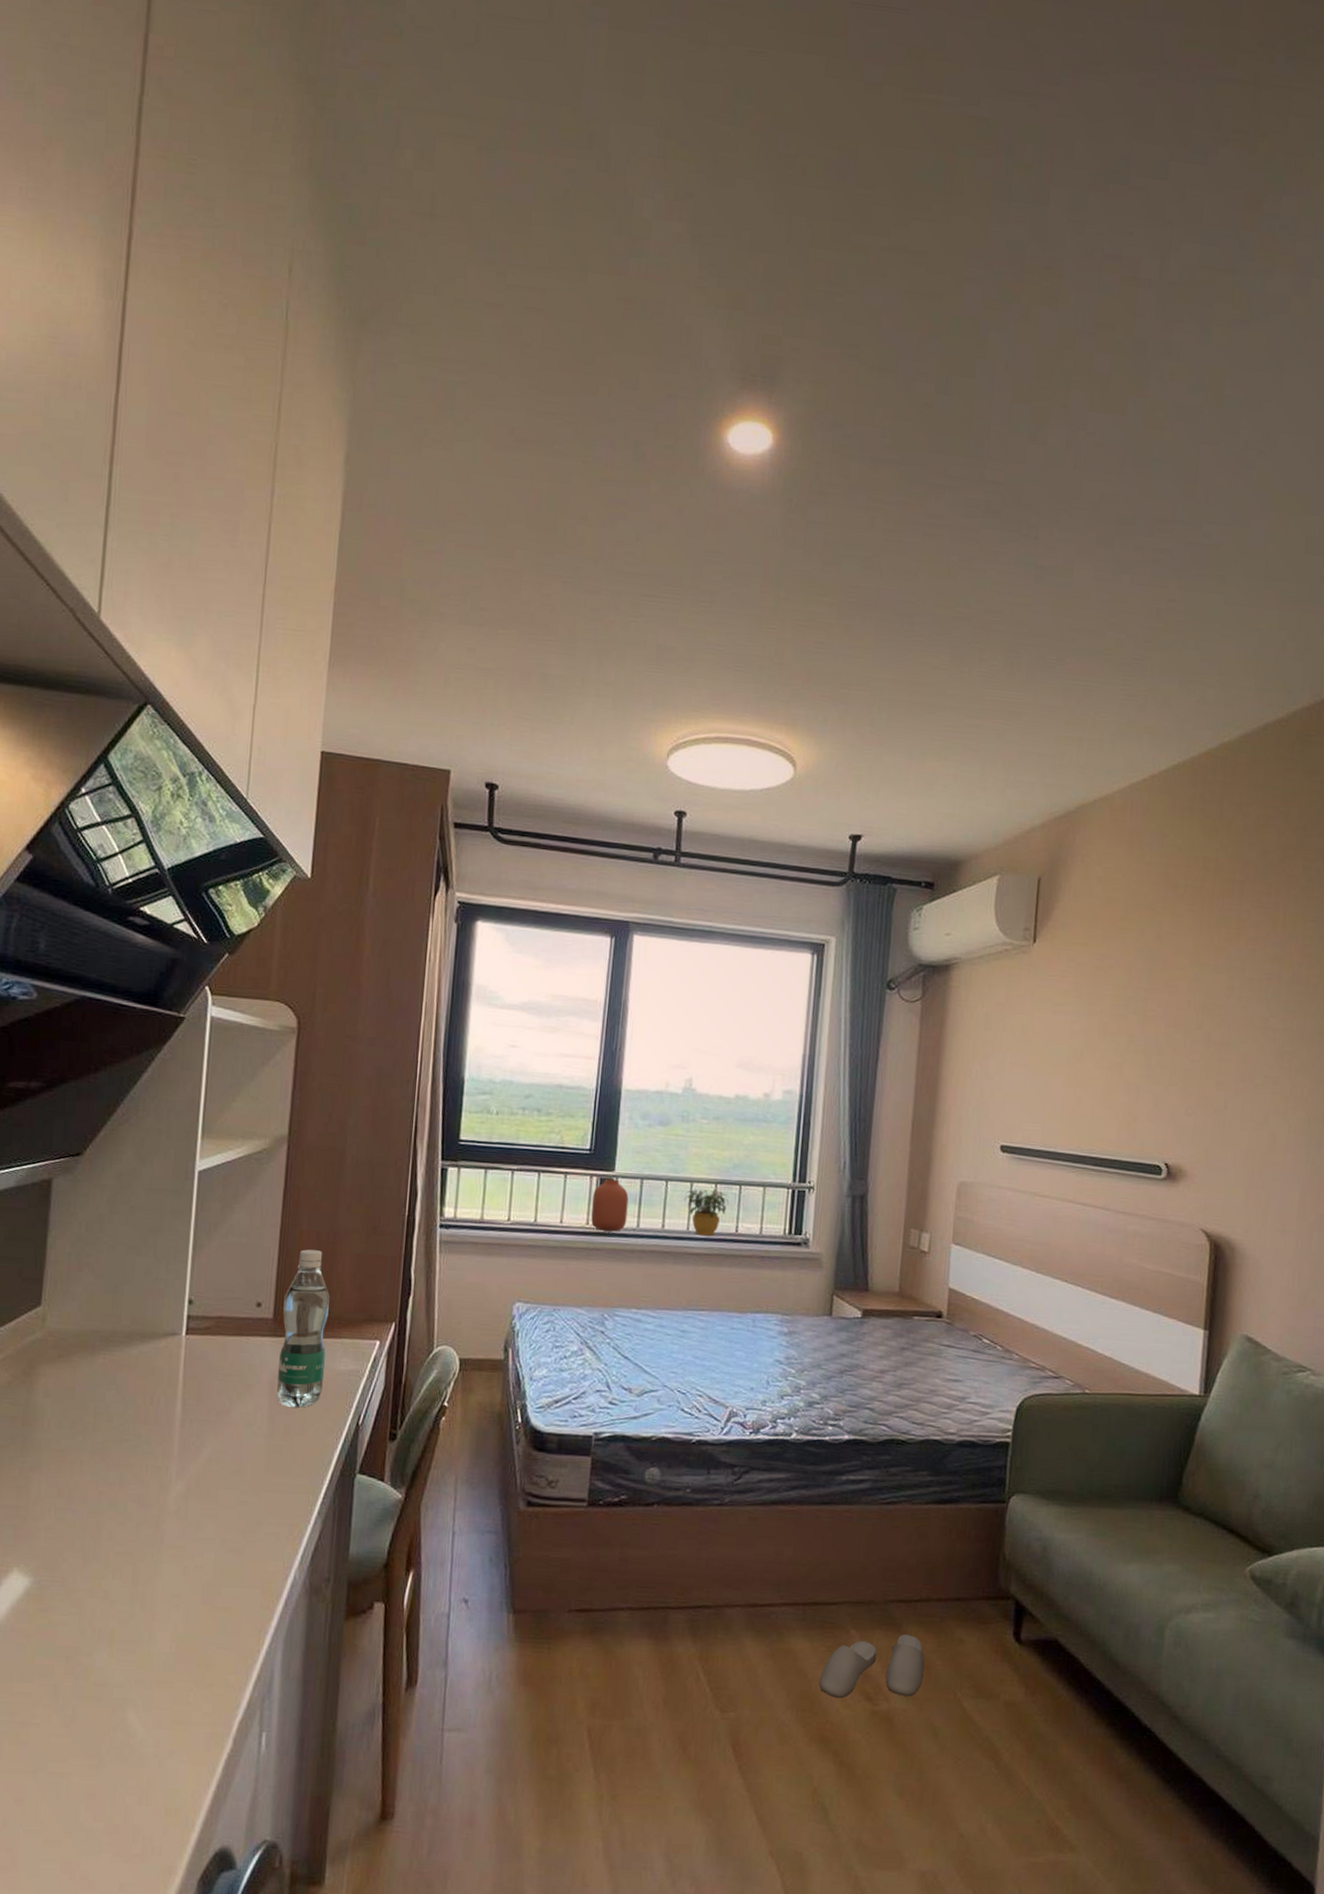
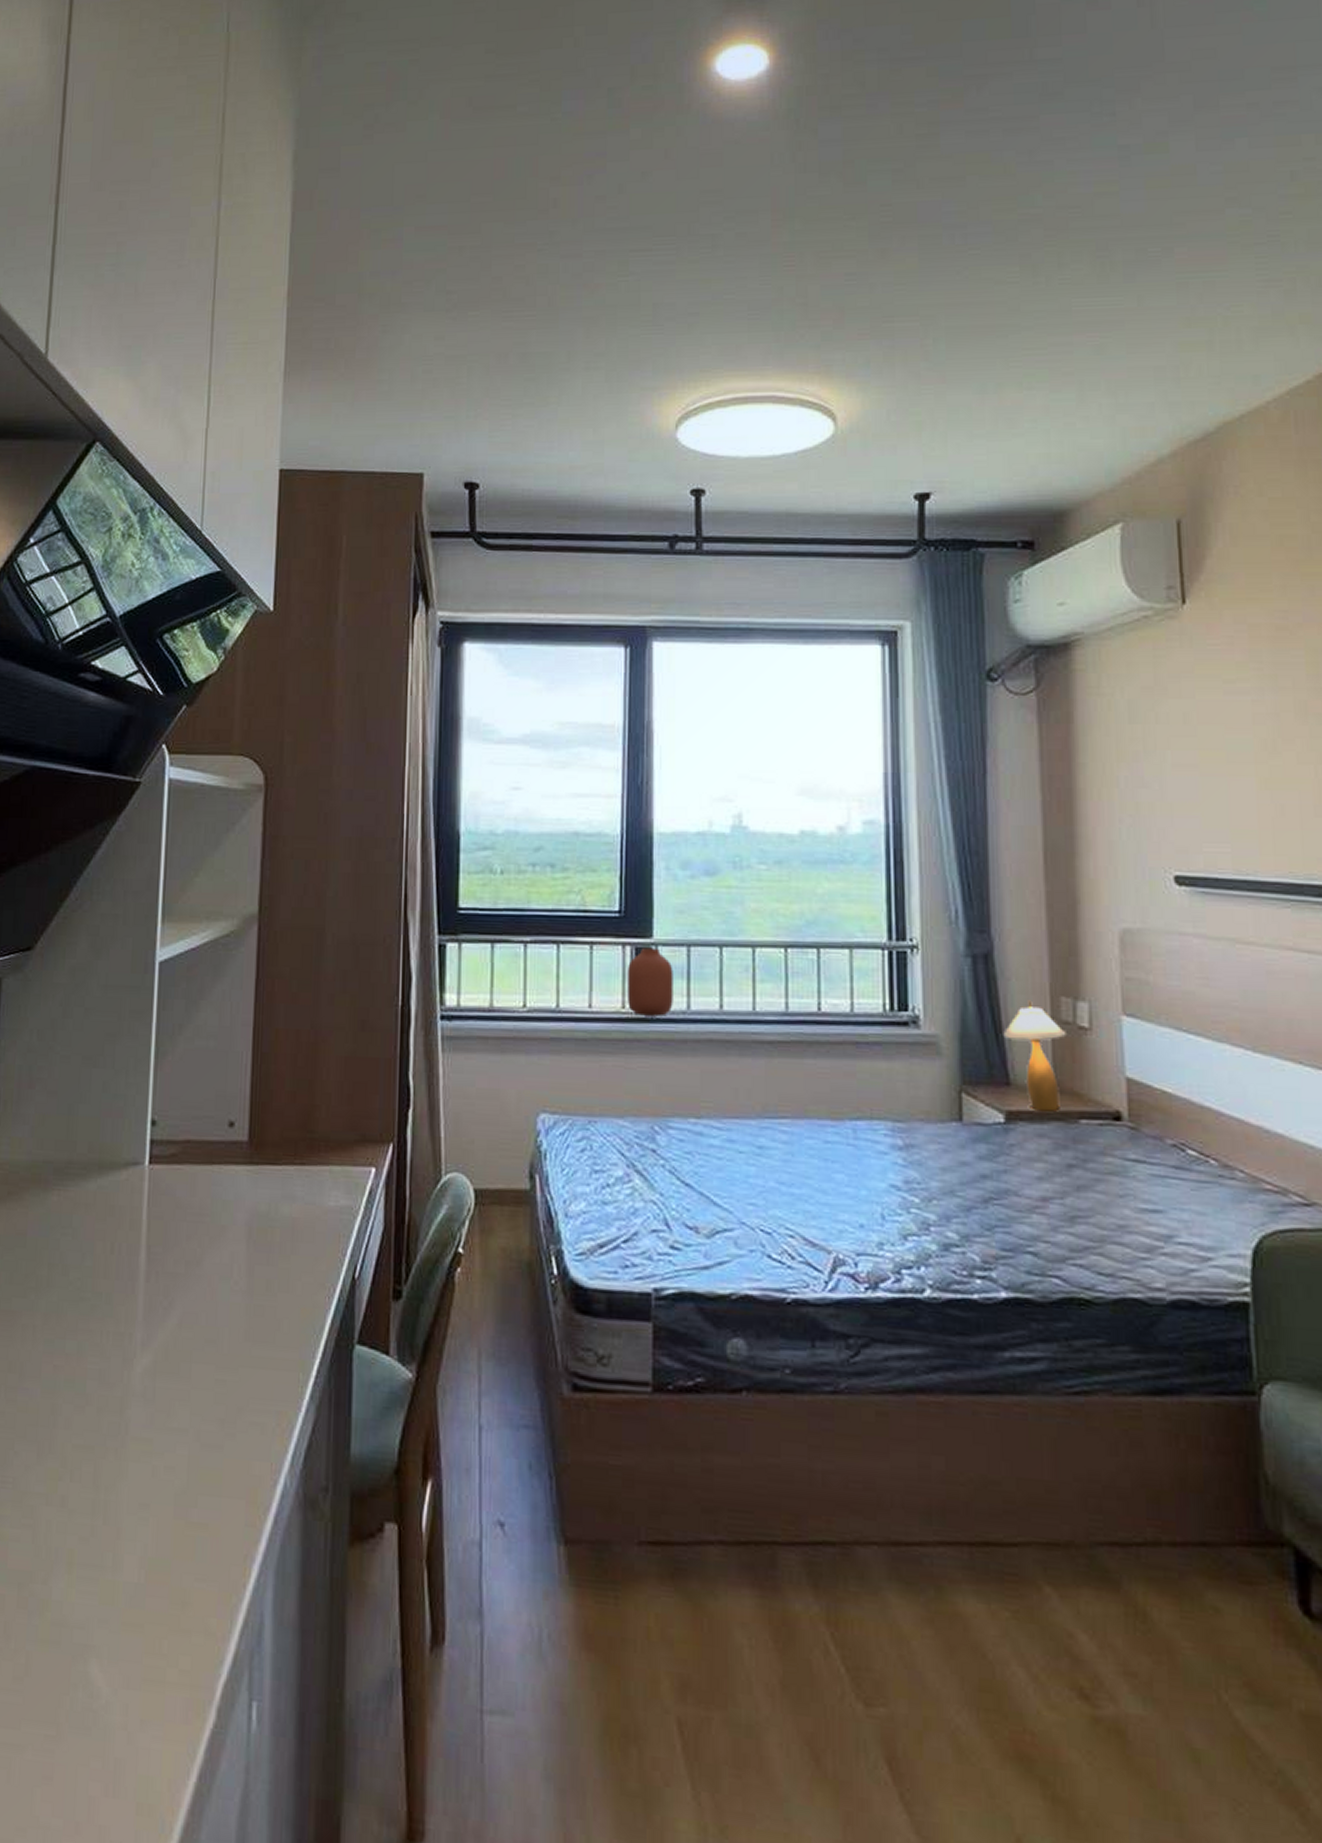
bottle: present [277,1249,330,1408] -> none [255,1053,313,1256]
potted flower: present [685,1188,729,1236] -> none [746,954,804,1017]
slippers: present [819,1634,925,1698] -> none [1006,1595,1165,1697]
table lamp: none [867,1230,912,1311] -> present [1003,1000,1066,1113]

